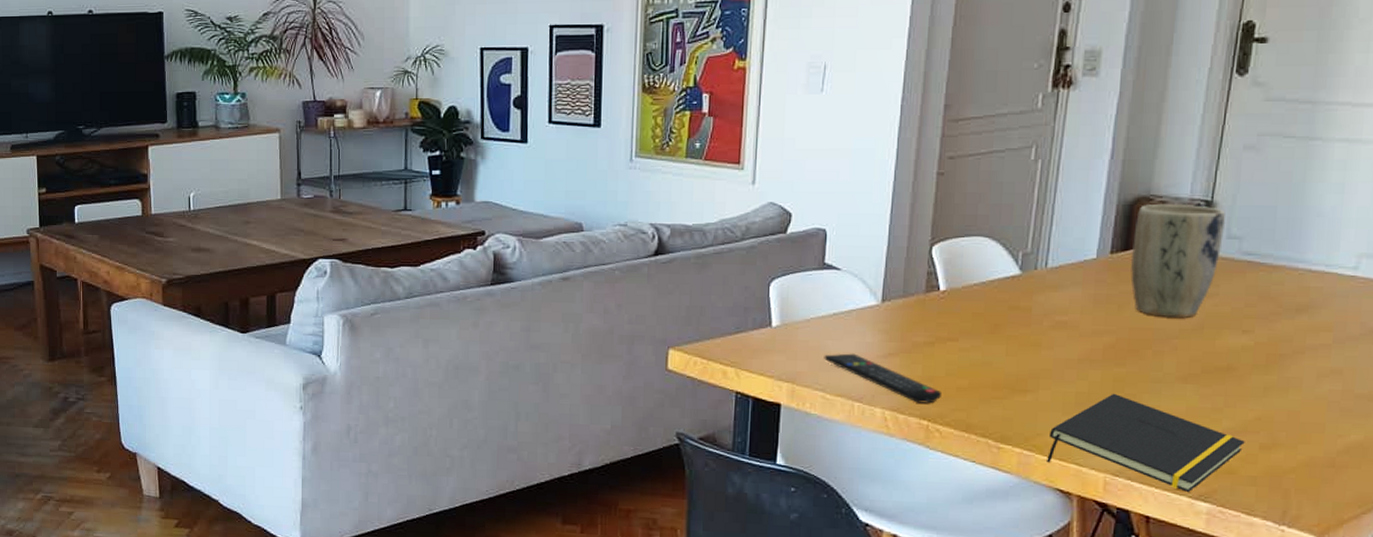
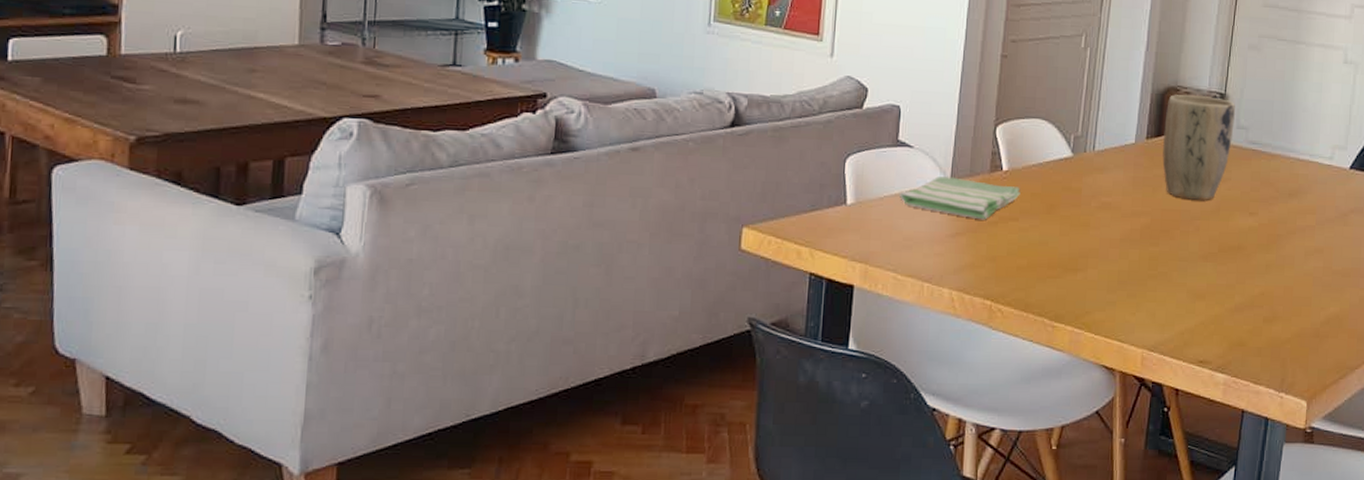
remote control: present [824,353,943,404] -> none [896,232,1004,283]
dish towel: none [826,298,960,341] -> present [898,176,1021,220]
notepad: present [1047,393,1245,493] -> none [1094,271,1252,365]

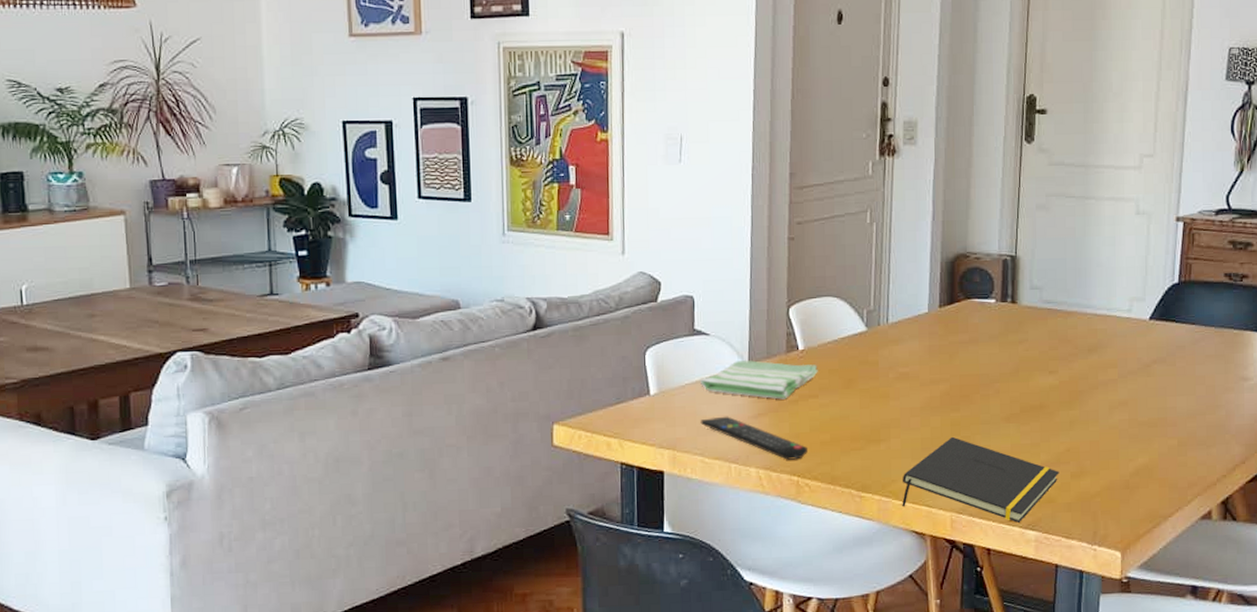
remote control: none [896,232,1004,283] -> present [700,416,809,460]
notepad: none [1094,271,1252,365] -> present [902,436,1059,524]
plant pot: present [1162,94,1236,200] -> none [956,259,1028,363]

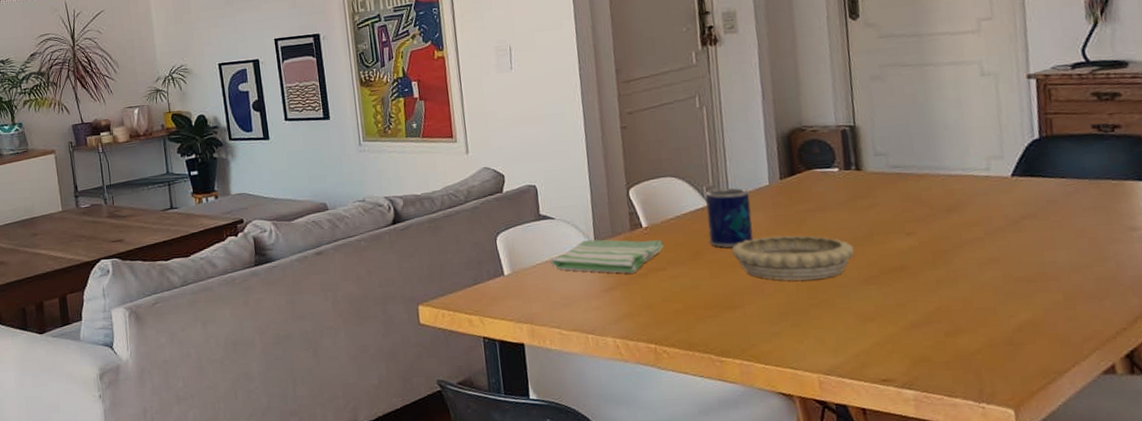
remote control: present [700,416,809,460] -> none [554,291,663,329]
mug: none [863,313,908,377] -> present [705,188,754,248]
decorative bowl: none [884,367,1000,415] -> present [731,235,854,281]
notepad: present [902,436,1059,524] -> none [762,300,932,383]

